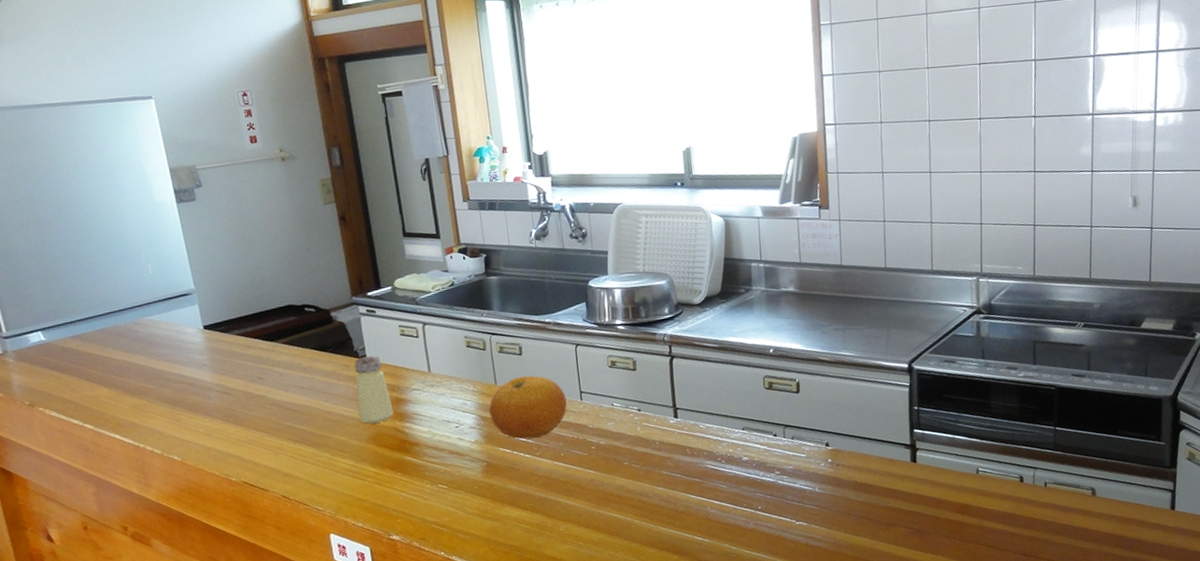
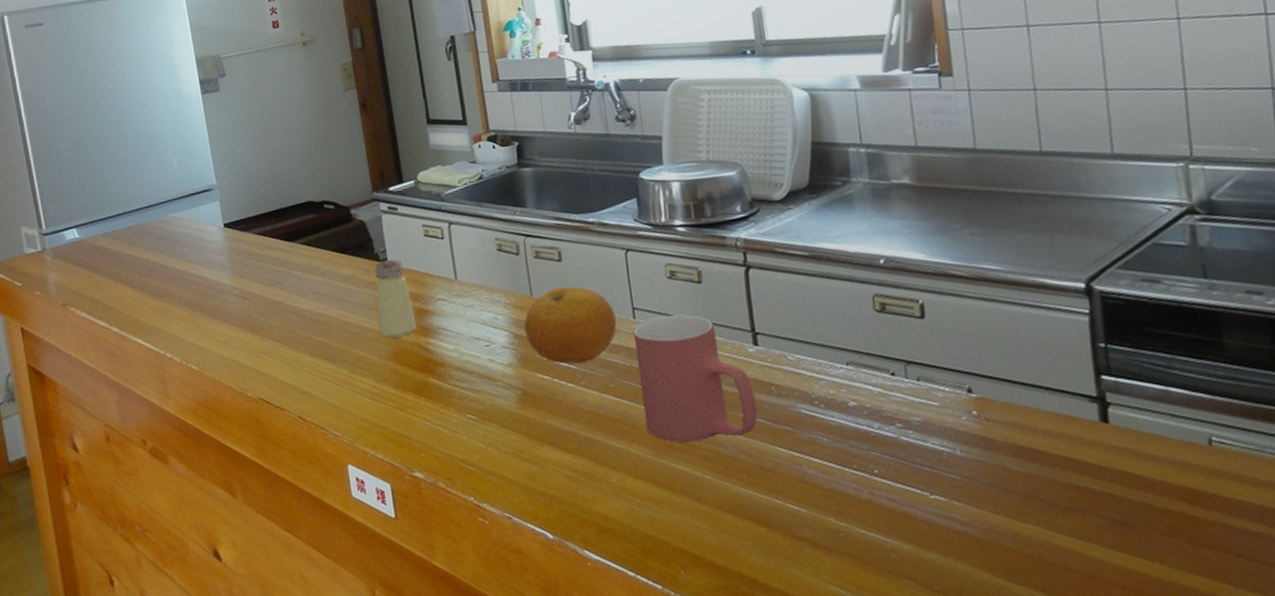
mug: none [580,395,676,496] -> present [633,314,758,443]

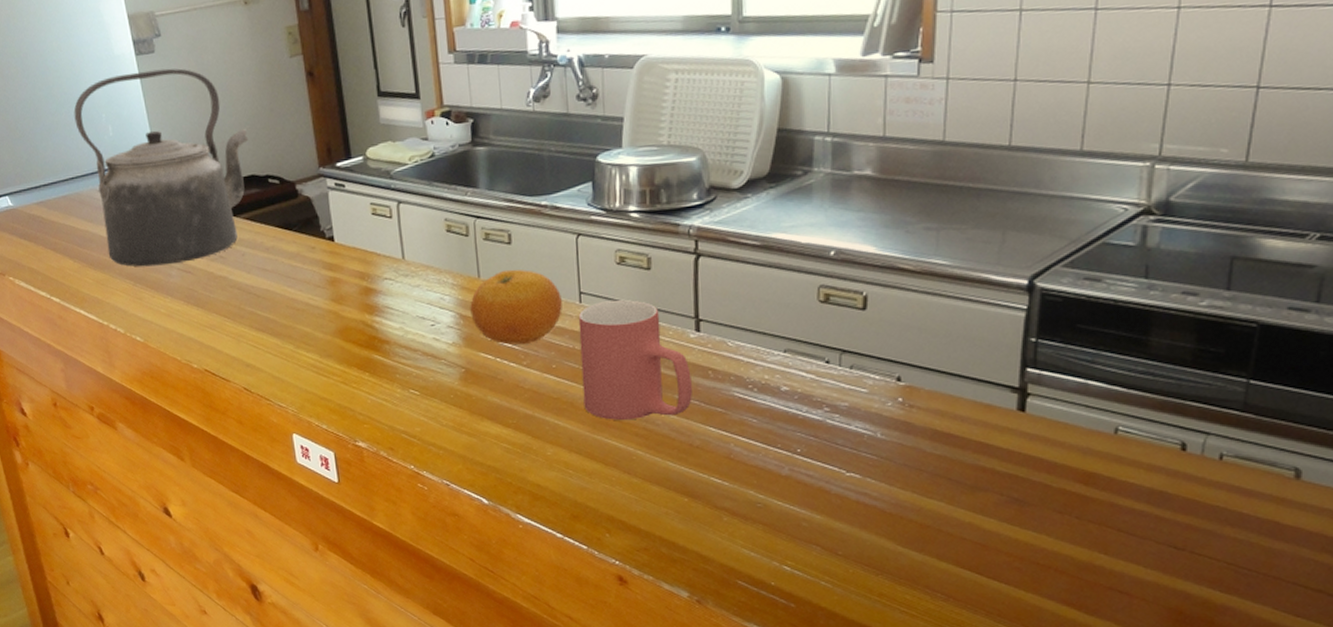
kettle: none [142,104,306,294] -> present [73,68,249,267]
saltshaker: present [374,259,417,338] -> none [320,237,363,315]

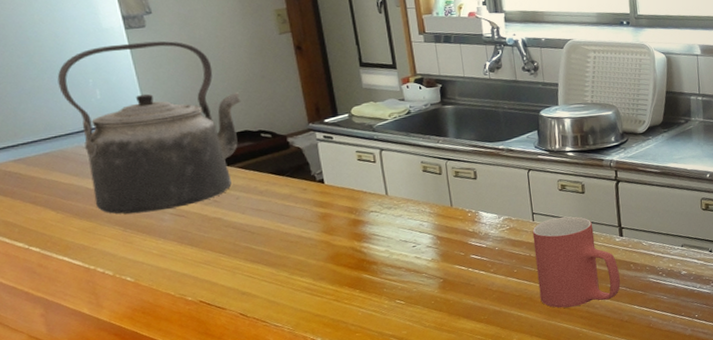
fruit: present [470,269,562,345] -> none [445,198,520,257]

